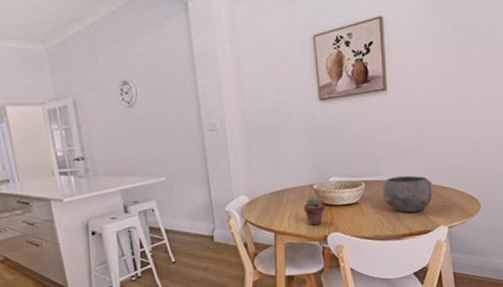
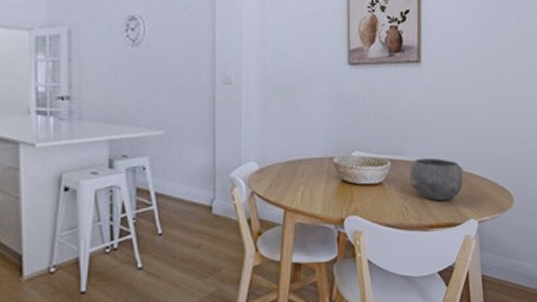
potted succulent: present [303,197,325,226] -> none [320,172,345,205]

